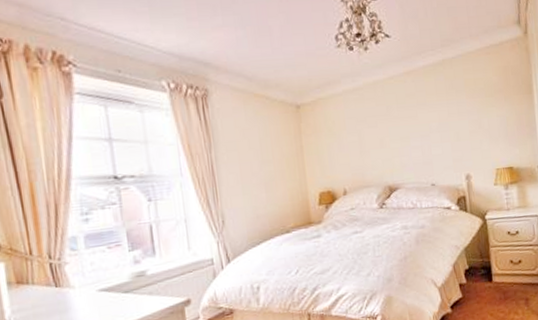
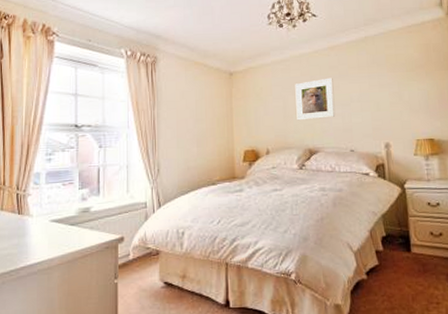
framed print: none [370,106,415,156] -> present [295,77,336,121]

